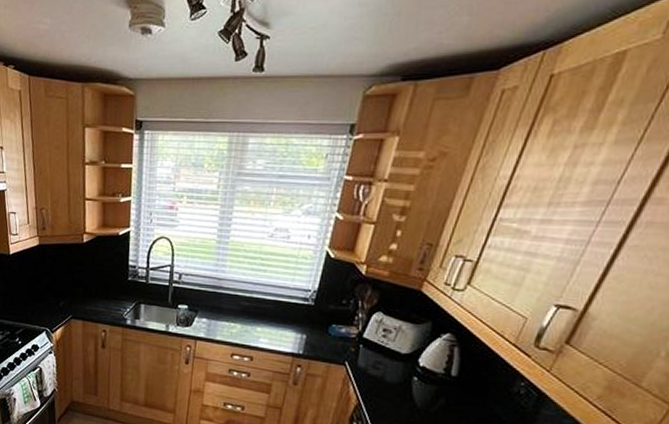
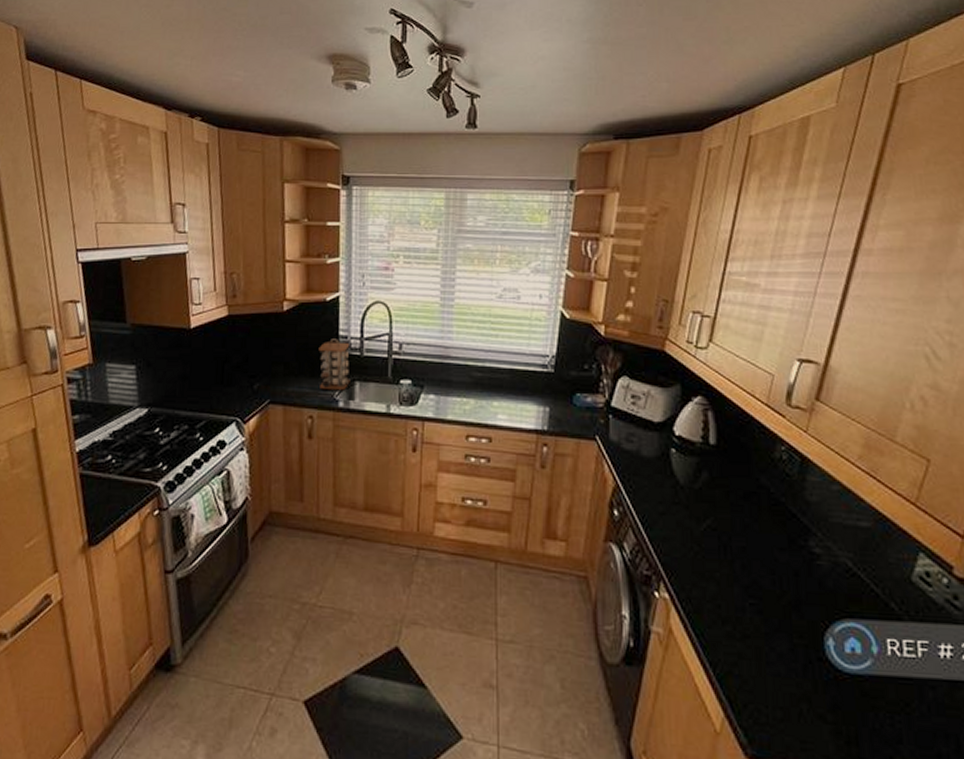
spice rack: none [111,268,138,311] -> present [318,339,350,391]

